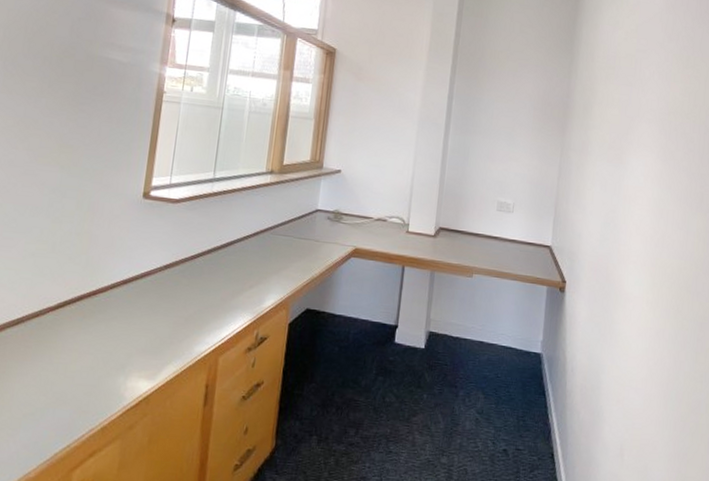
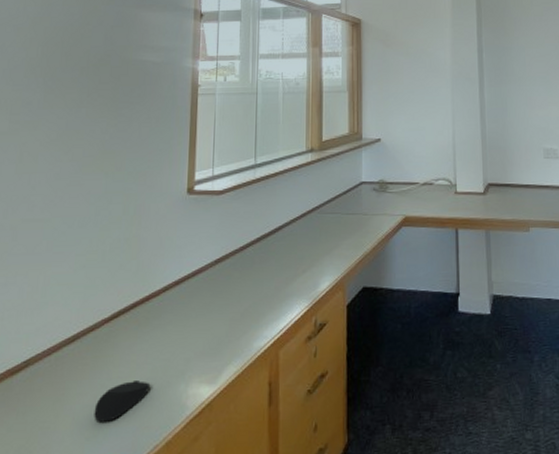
computer mouse: none [33,367,91,402] -> present [94,380,151,422]

